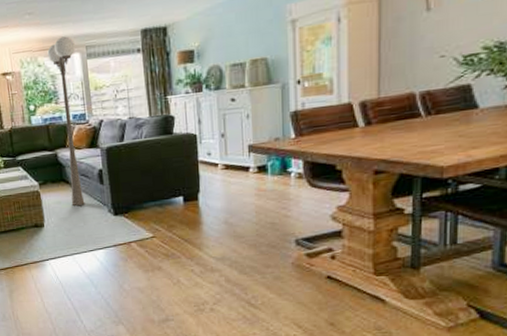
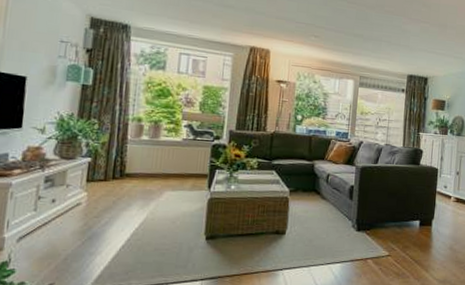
floor lamp: present [47,36,85,207] -> none [318,63,351,218]

